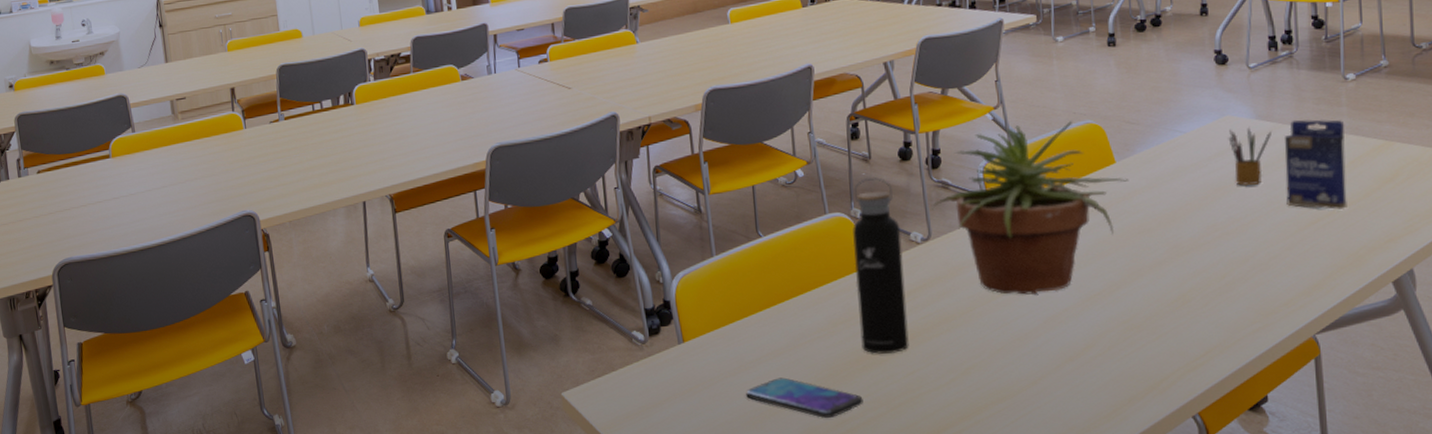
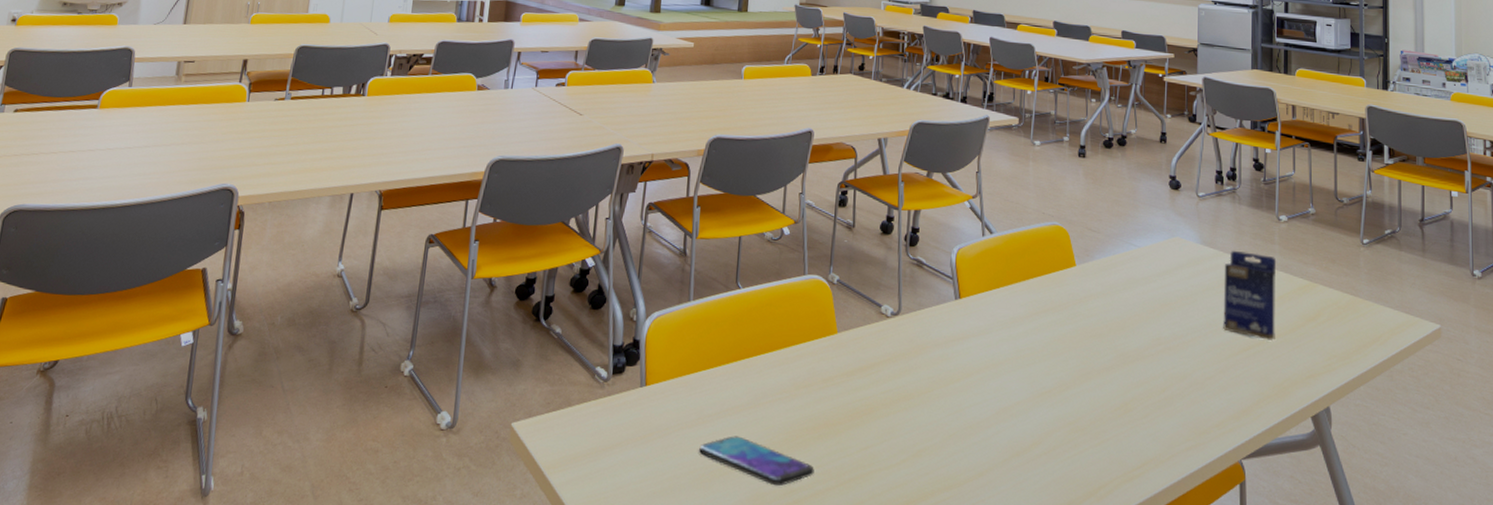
water bottle: present [853,177,909,354] -> none [820,246,873,425]
potted plant: present [932,121,1129,295] -> none [905,217,1086,384]
pencil box: present [1228,127,1271,186] -> none [1176,250,1214,306]

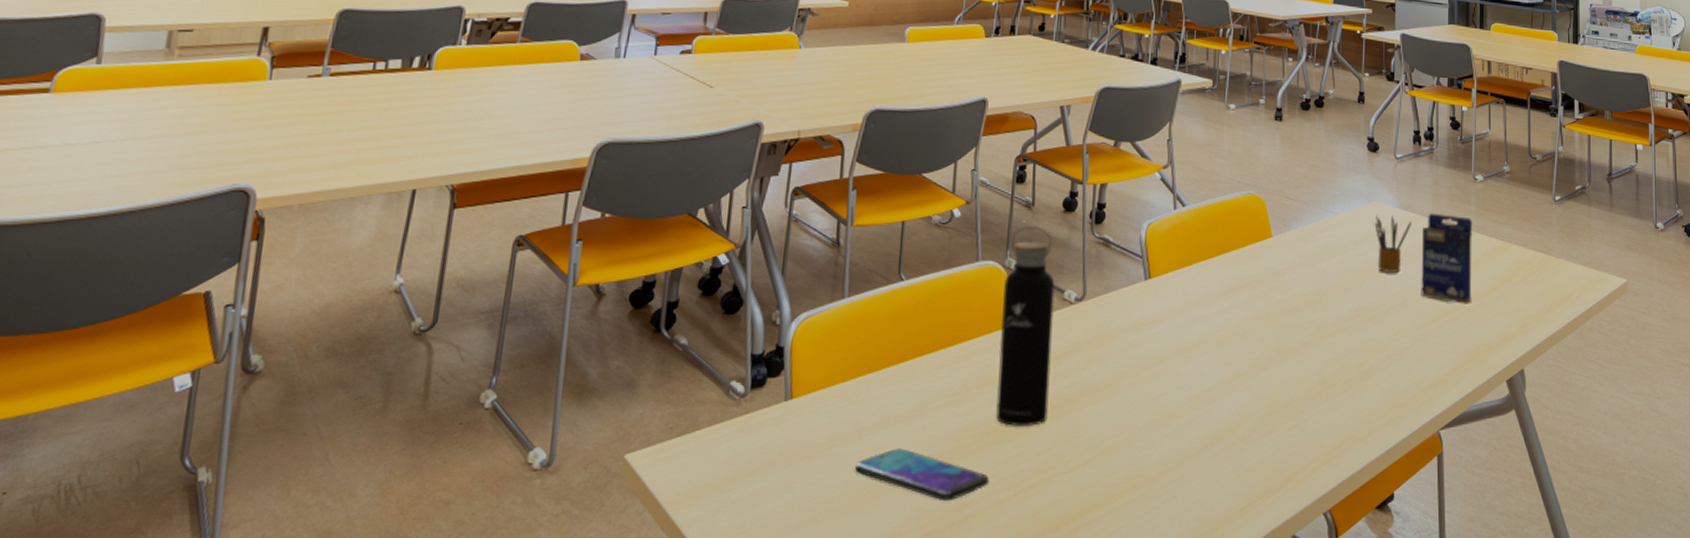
water bottle: none [820,246,873,425] -> present [996,226,1055,426]
pencil box: none [1176,250,1214,306] -> present [1374,215,1411,273]

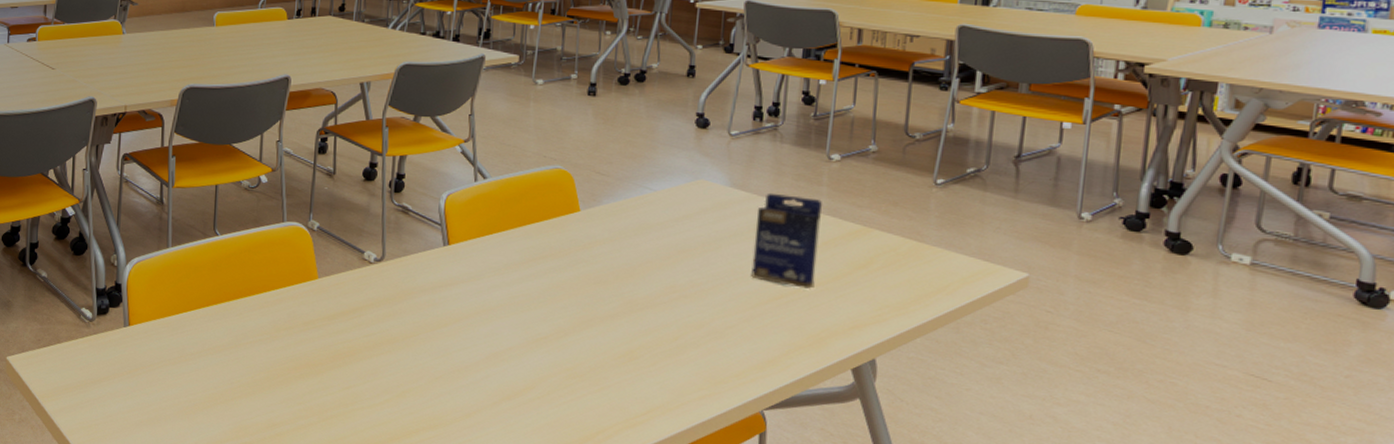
smartphone: present [855,448,989,502] -> none [183,373,296,420]
water bottle: present [996,226,1055,426] -> none [301,193,355,366]
pencil box: present [1374,215,1411,273] -> none [699,193,745,252]

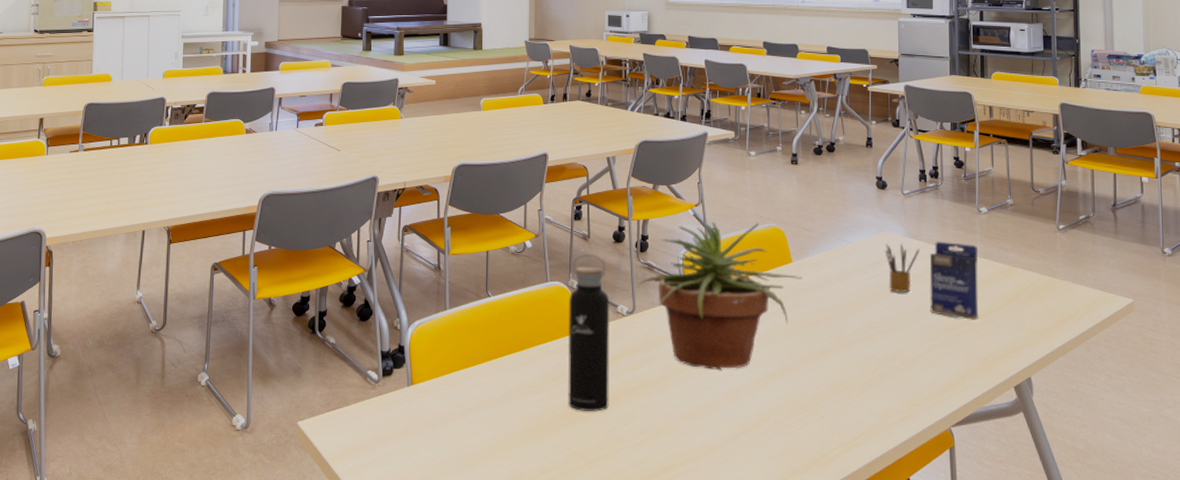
water bottle: none [301,193,355,366] -> present [567,254,610,412]
potted plant: none [389,161,591,329] -> present [638,222,803,370]
pencil box: none [699,193,745,252] -> present [885,243,920,292]

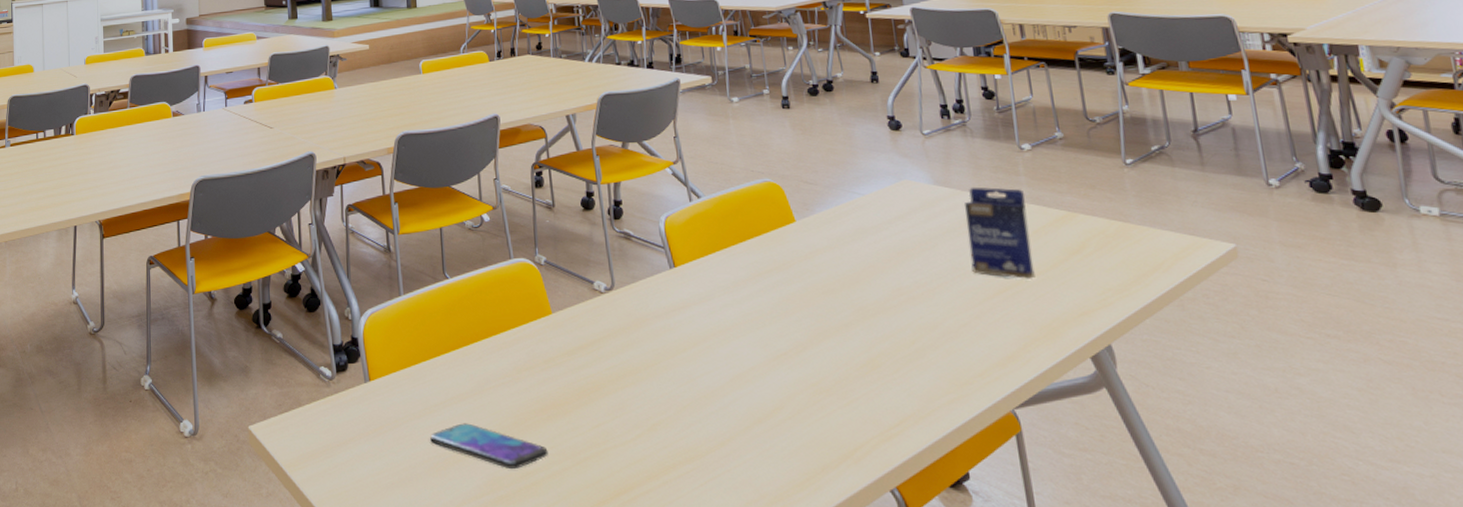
smartphone: none [463,425,565,467] -> present [430,423,548,470]
water bottle: present [567,254,610,412] -> none [537,225,594,404]
potted plant: present [638,222,803,370] -> none [615,179,810,351]
pencil box: present [885,243,920,292] -> none [907,192,951,250]

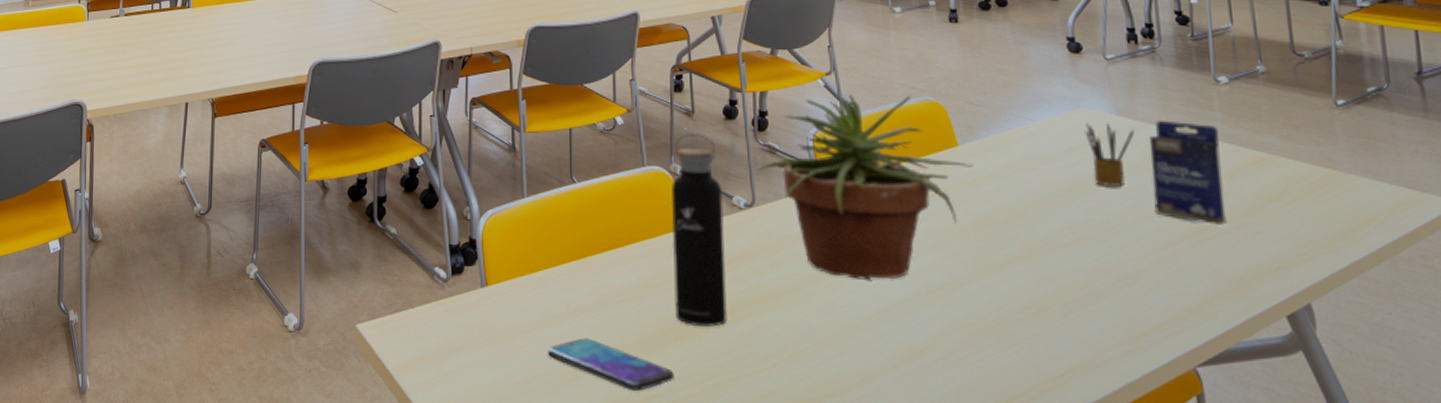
water bottle: none [537,225,594,404] -> present [671,133,727,327]
potted plant: none [615,179,810,351] -> present [757,95,974,280]
pencil box: none [907,192,951,250] -> present [1085,122,1134,187]

